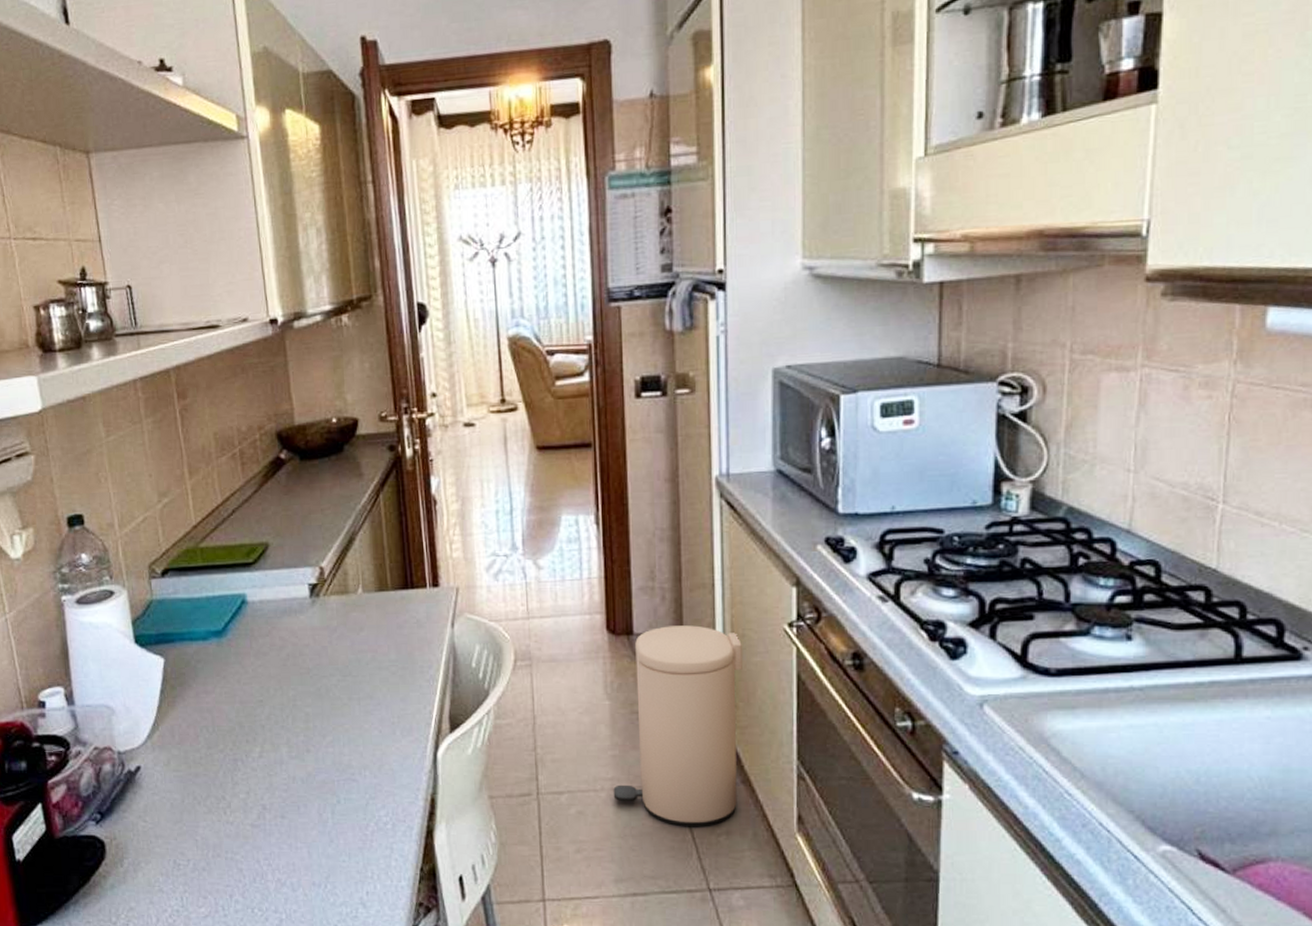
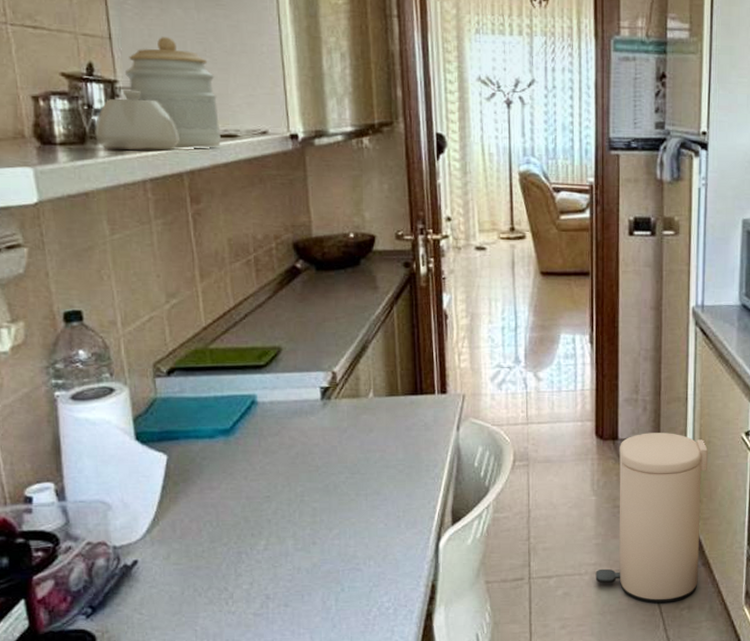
sugar bowl: none [89,289,166,351] -> present [94,89,181,150]
jar: none [113,233,204,343] -> present [124,37,221,148]

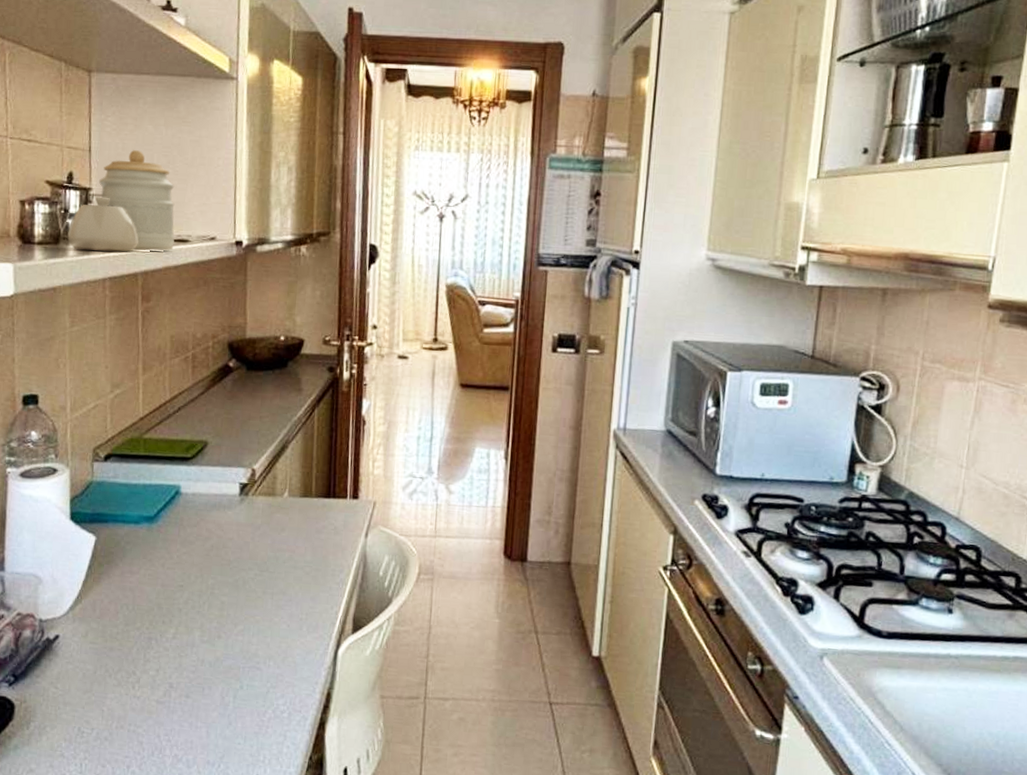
pedal bin: present [595,433,708,604] -> none [493,557,621,743]

